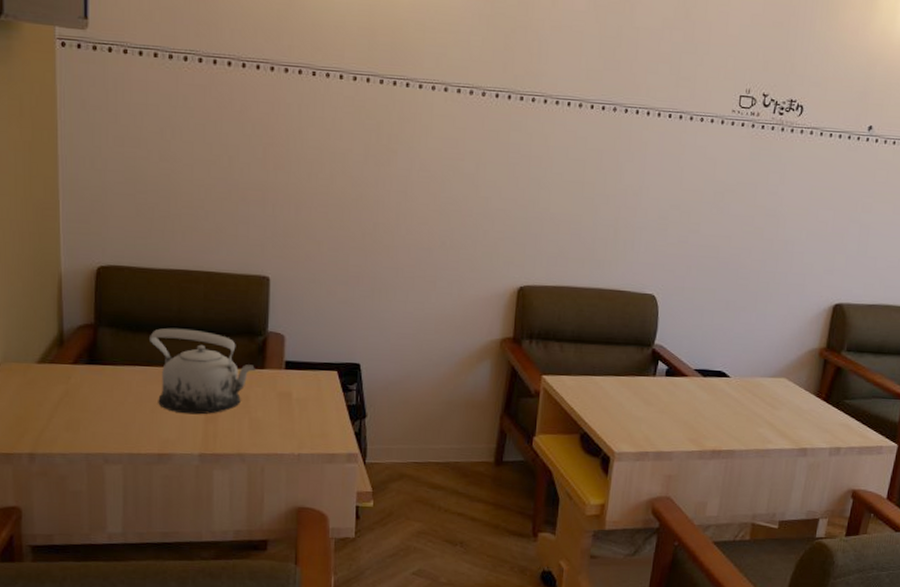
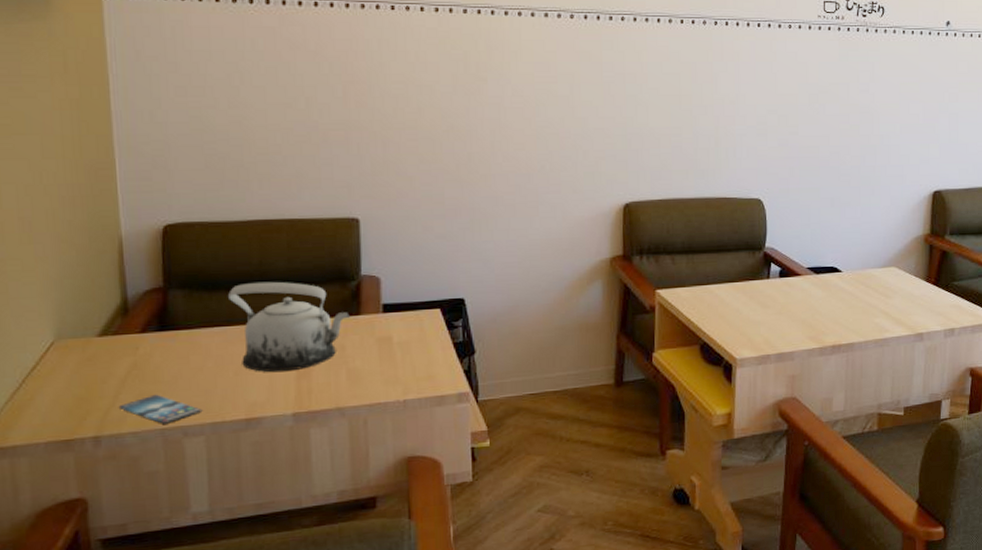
smartphone: none [51,421,122,450] -> present [118,394,203,424]

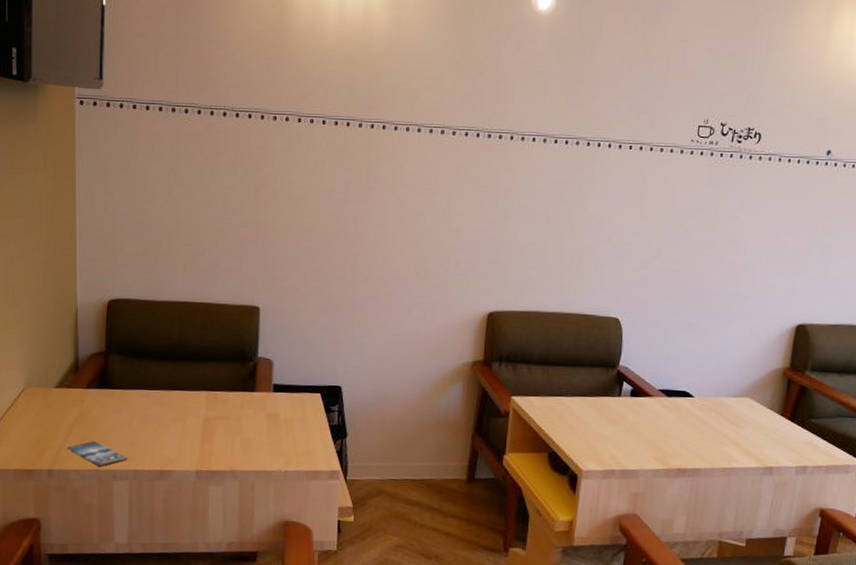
teapot: present [228,281,350,373] -> none [153,354,246,434]

